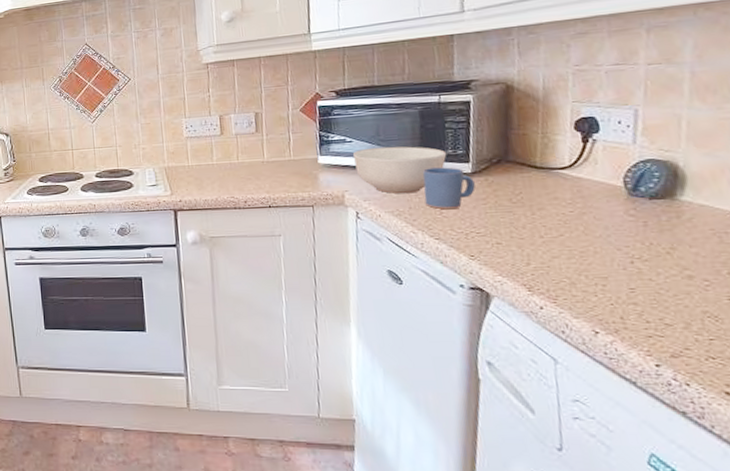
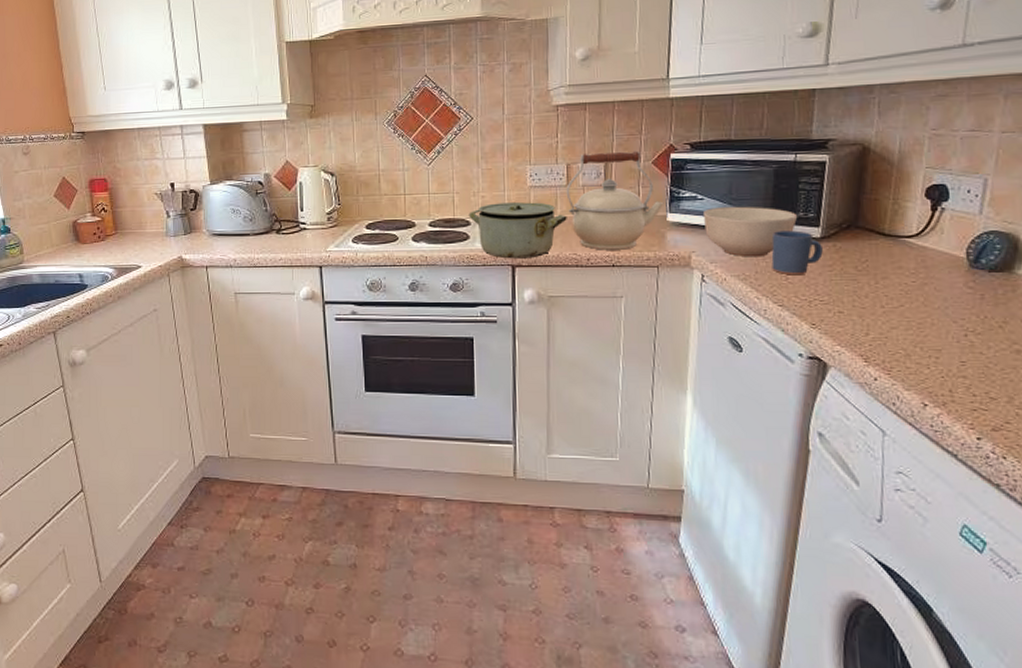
cooking pot: none [131,151,223,204] -> present [468,202,567,259]
kettle: none [220,100,315,193] -> present [566,151,664,250]

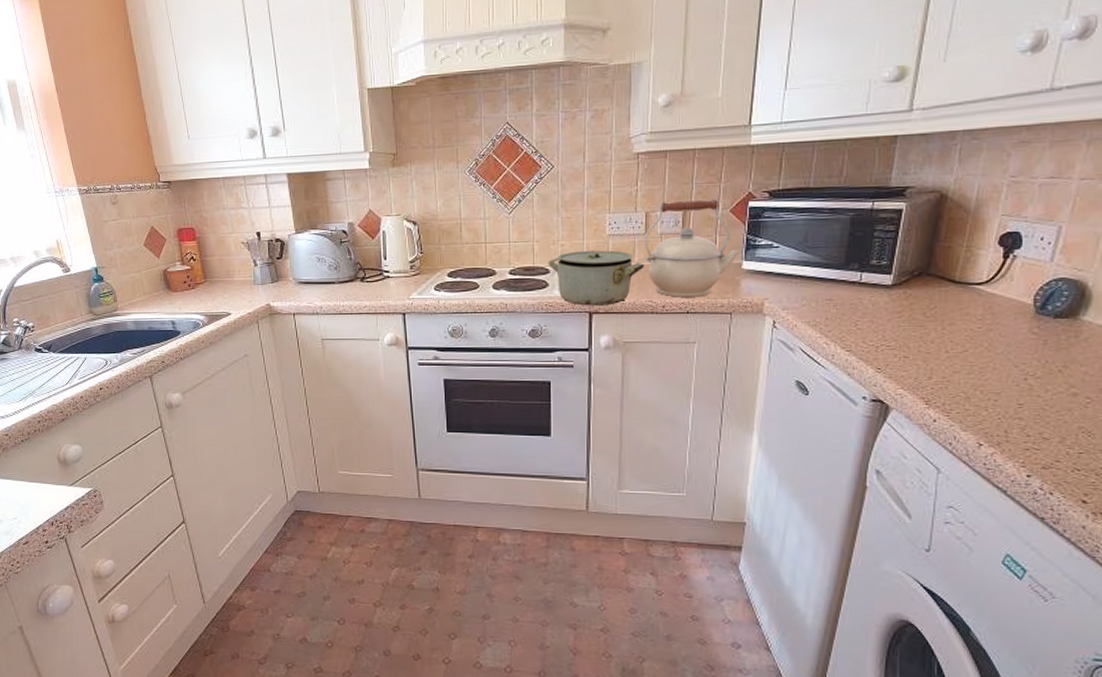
bowl: present [704,206,798,257] -> none [779,254,871,304]
mug: present [771,230,823,276] -> none [842,278,893,322]

